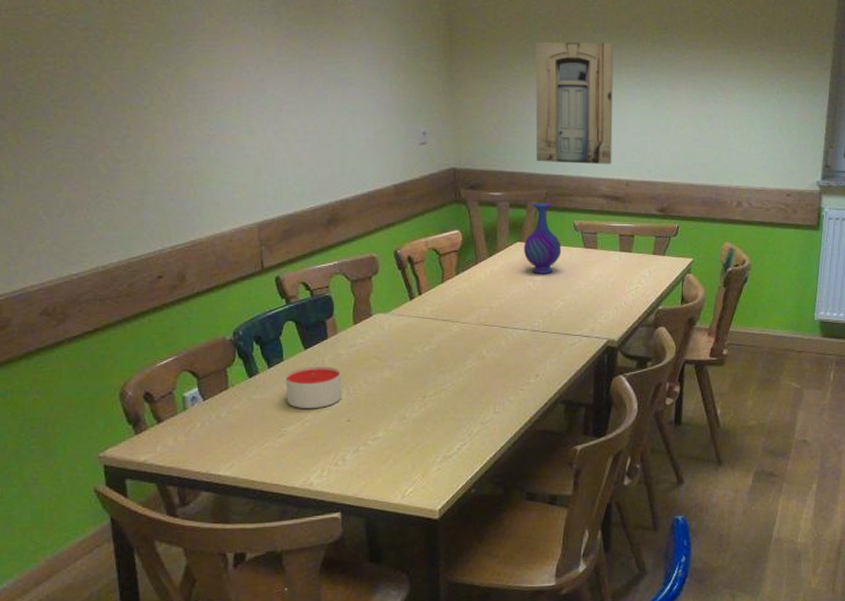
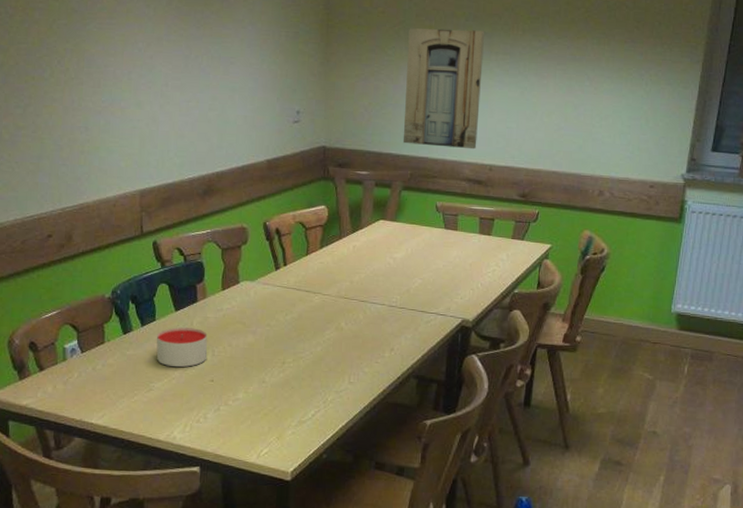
vase: present [524,203,562,274] -> none [386,183,423,252]

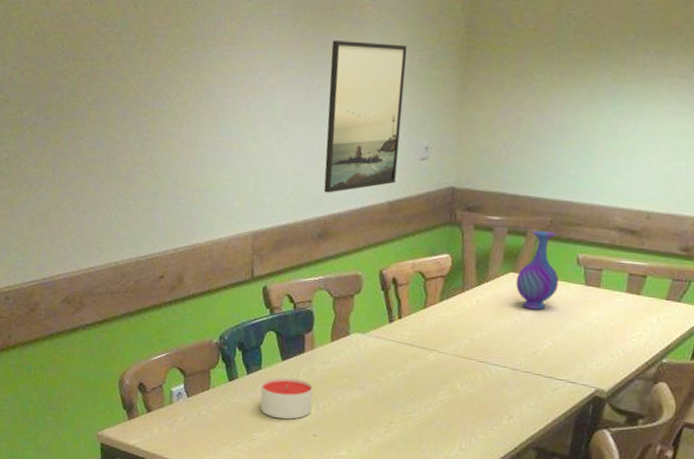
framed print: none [205,17,275,153] -> present [323,40,407,193]
vase: none [386,183,423,252] -> present [516,231,560,310]
wall art: present [402,28,485,150] -> none [544,47,659,193]

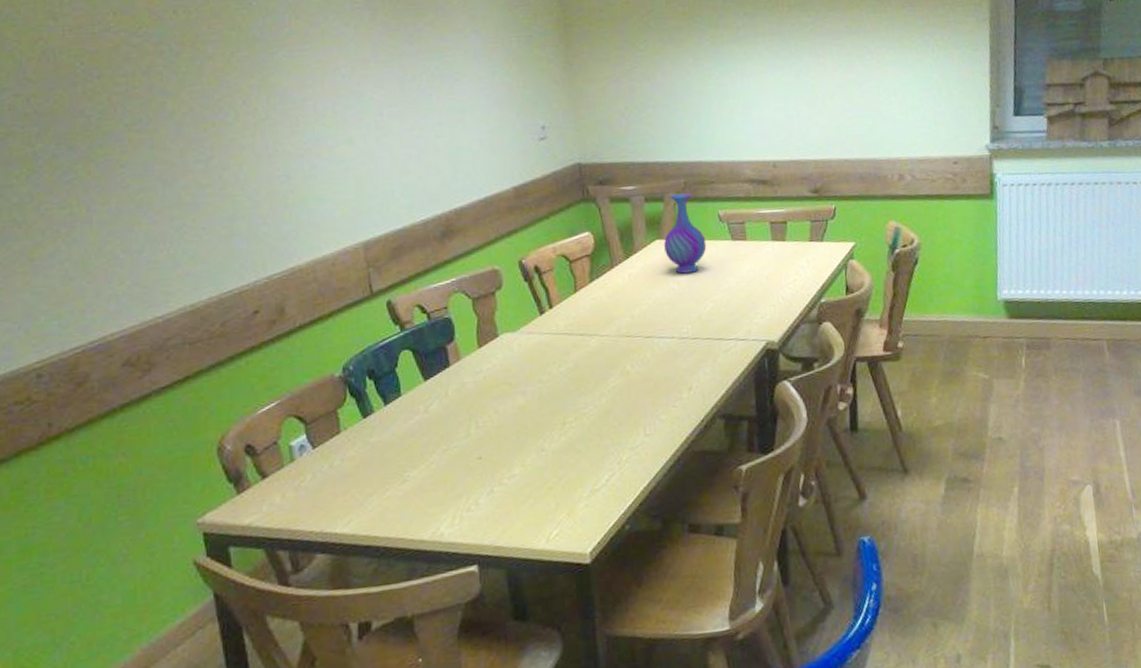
candle: present [260,377,313,419] -> none [404,398,471,449]
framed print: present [323,40,407,193] -> none [419,28,517,188]

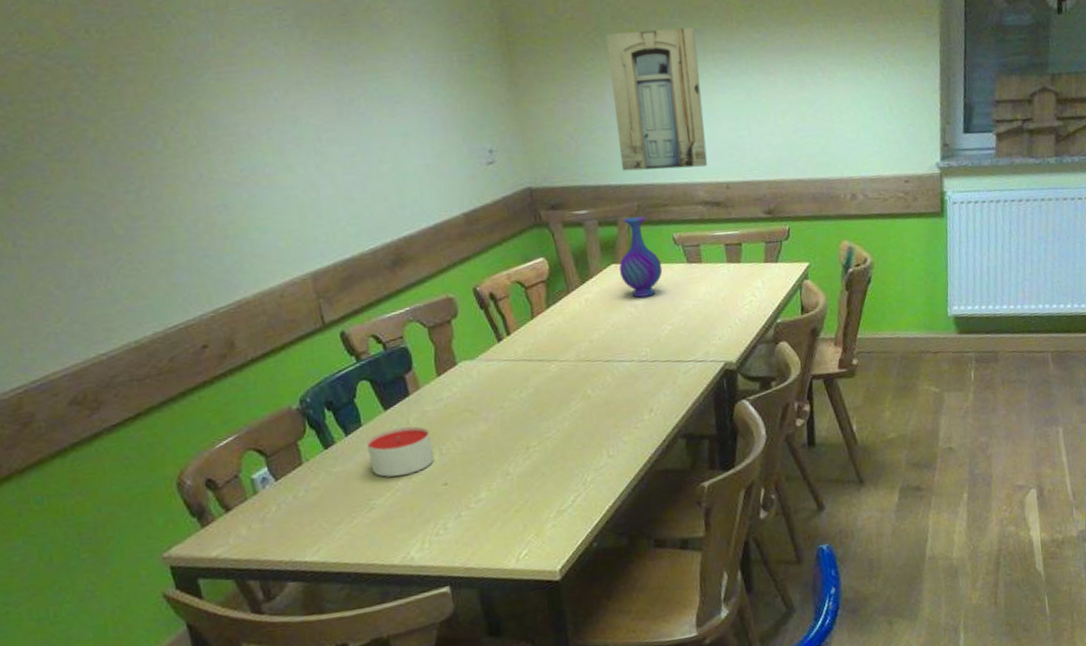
candle: none [404,398,471,449] -> present [366,426,435,477]
wall art: none [660,11,756,149] -> present [606,27,708,171]

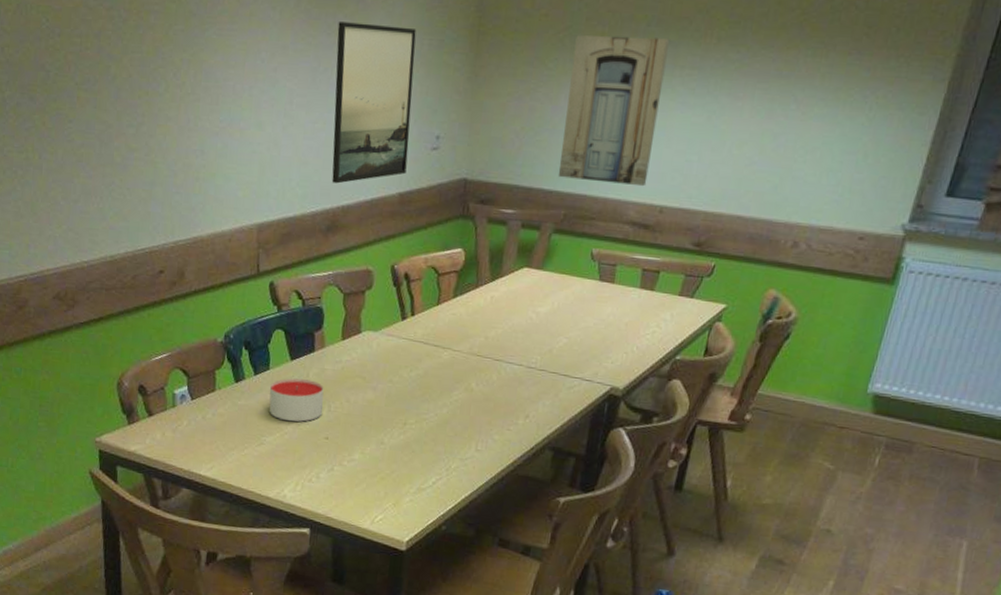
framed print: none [354,46,466,215] -> present [331,22,417,184]
vase: present [619,216,663,298] -> none [530,224,574,307]

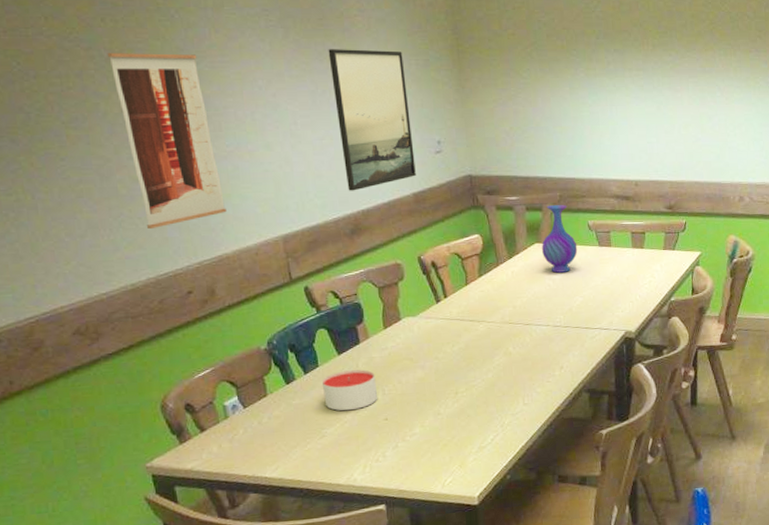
wall art: none [125,14,209,202] -> present [107,53,227,230]
vase: none [530,224,574,307] -> present [542,205,578,273]
wall art: present [558,35,670,187] -> none [541,48,621,167]

